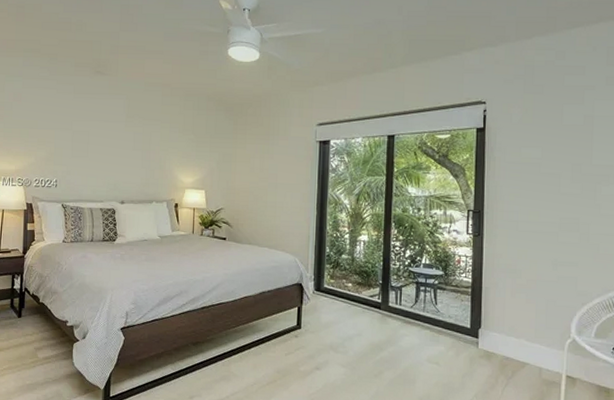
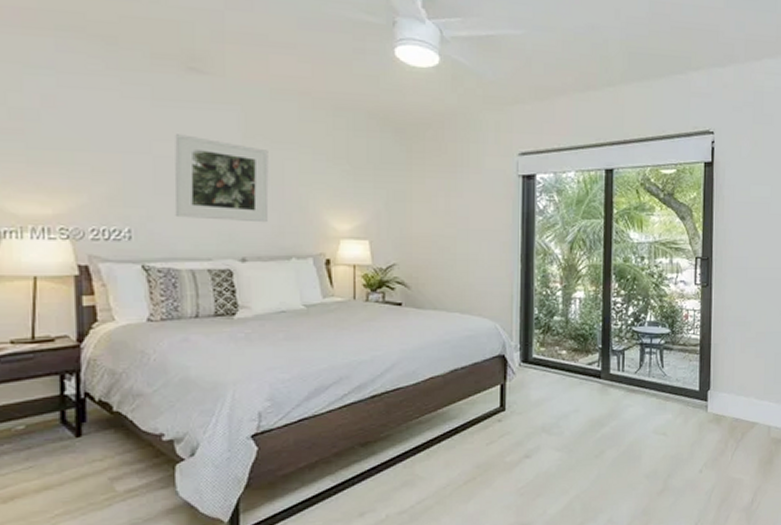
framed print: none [83,116,142,177] -> present [174,134,269,223]

